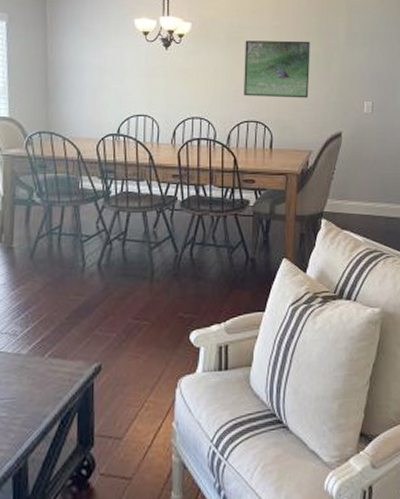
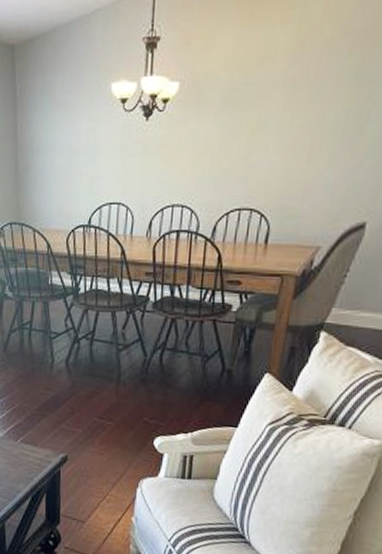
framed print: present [244,40,311,98] -> none [238,95,341,178]

